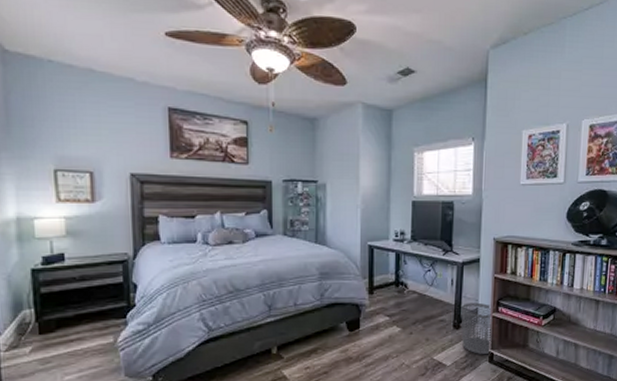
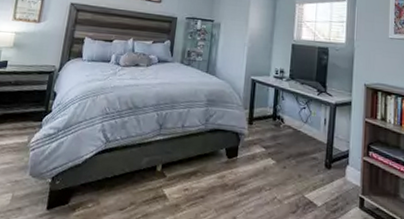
waste bin: present [461,302,493,355] -> none [332,143,364,200]

